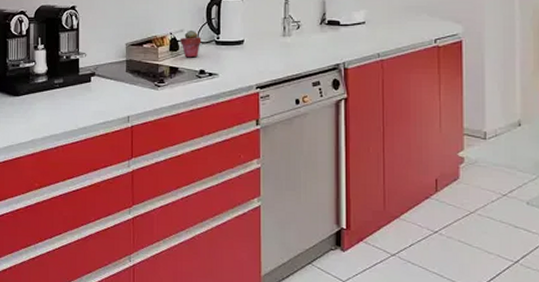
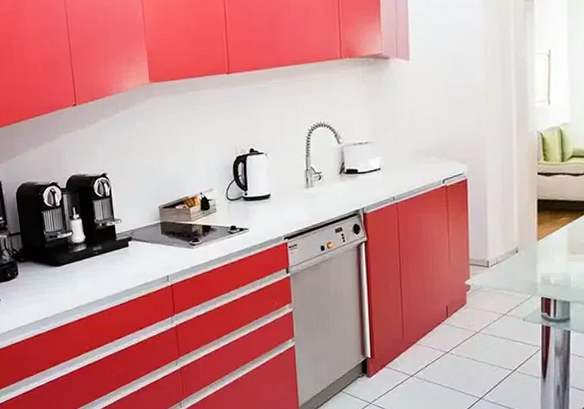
potted succulent: present [181,29,202,58] -> none [211,188,231,216]

